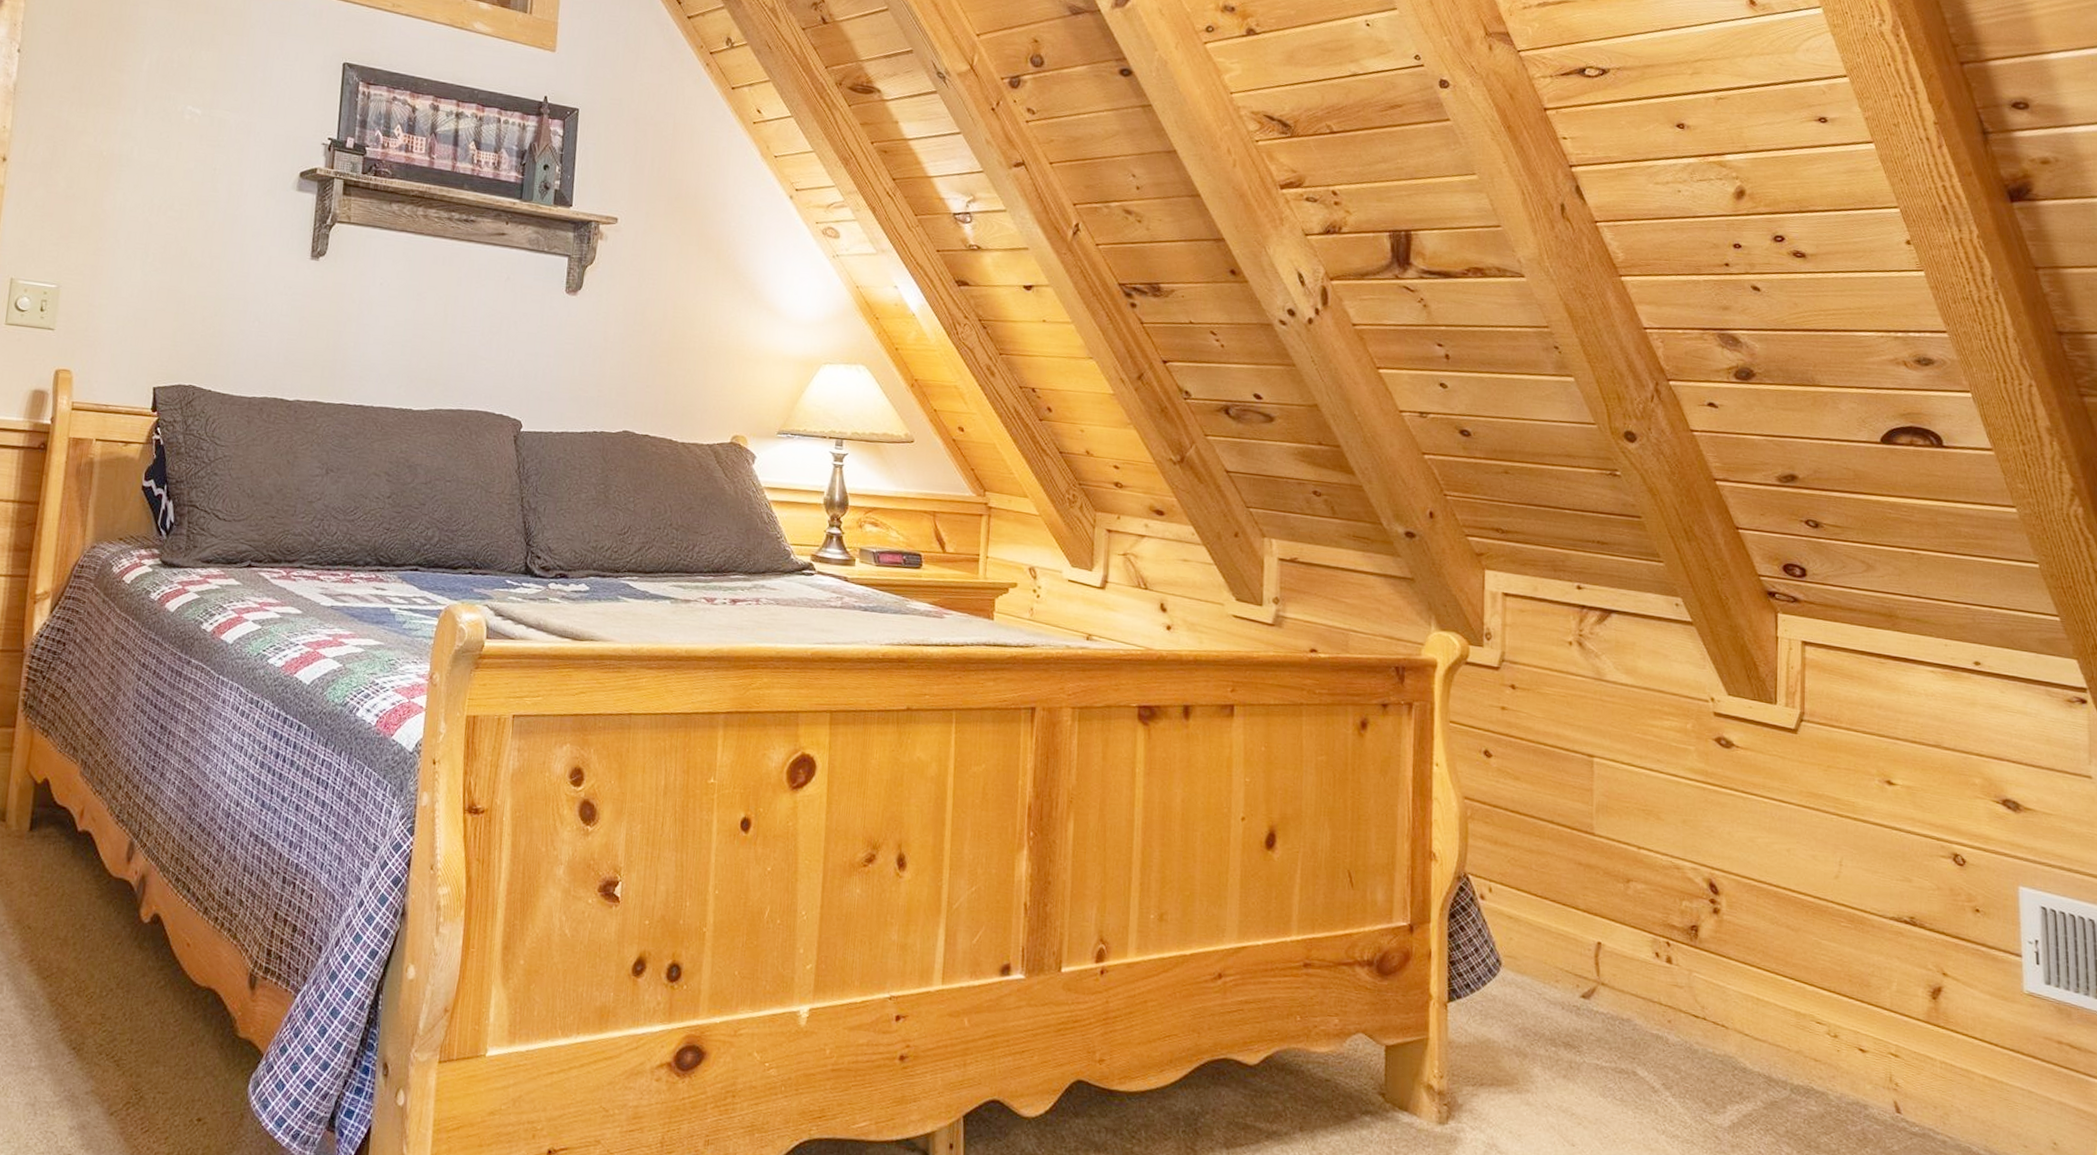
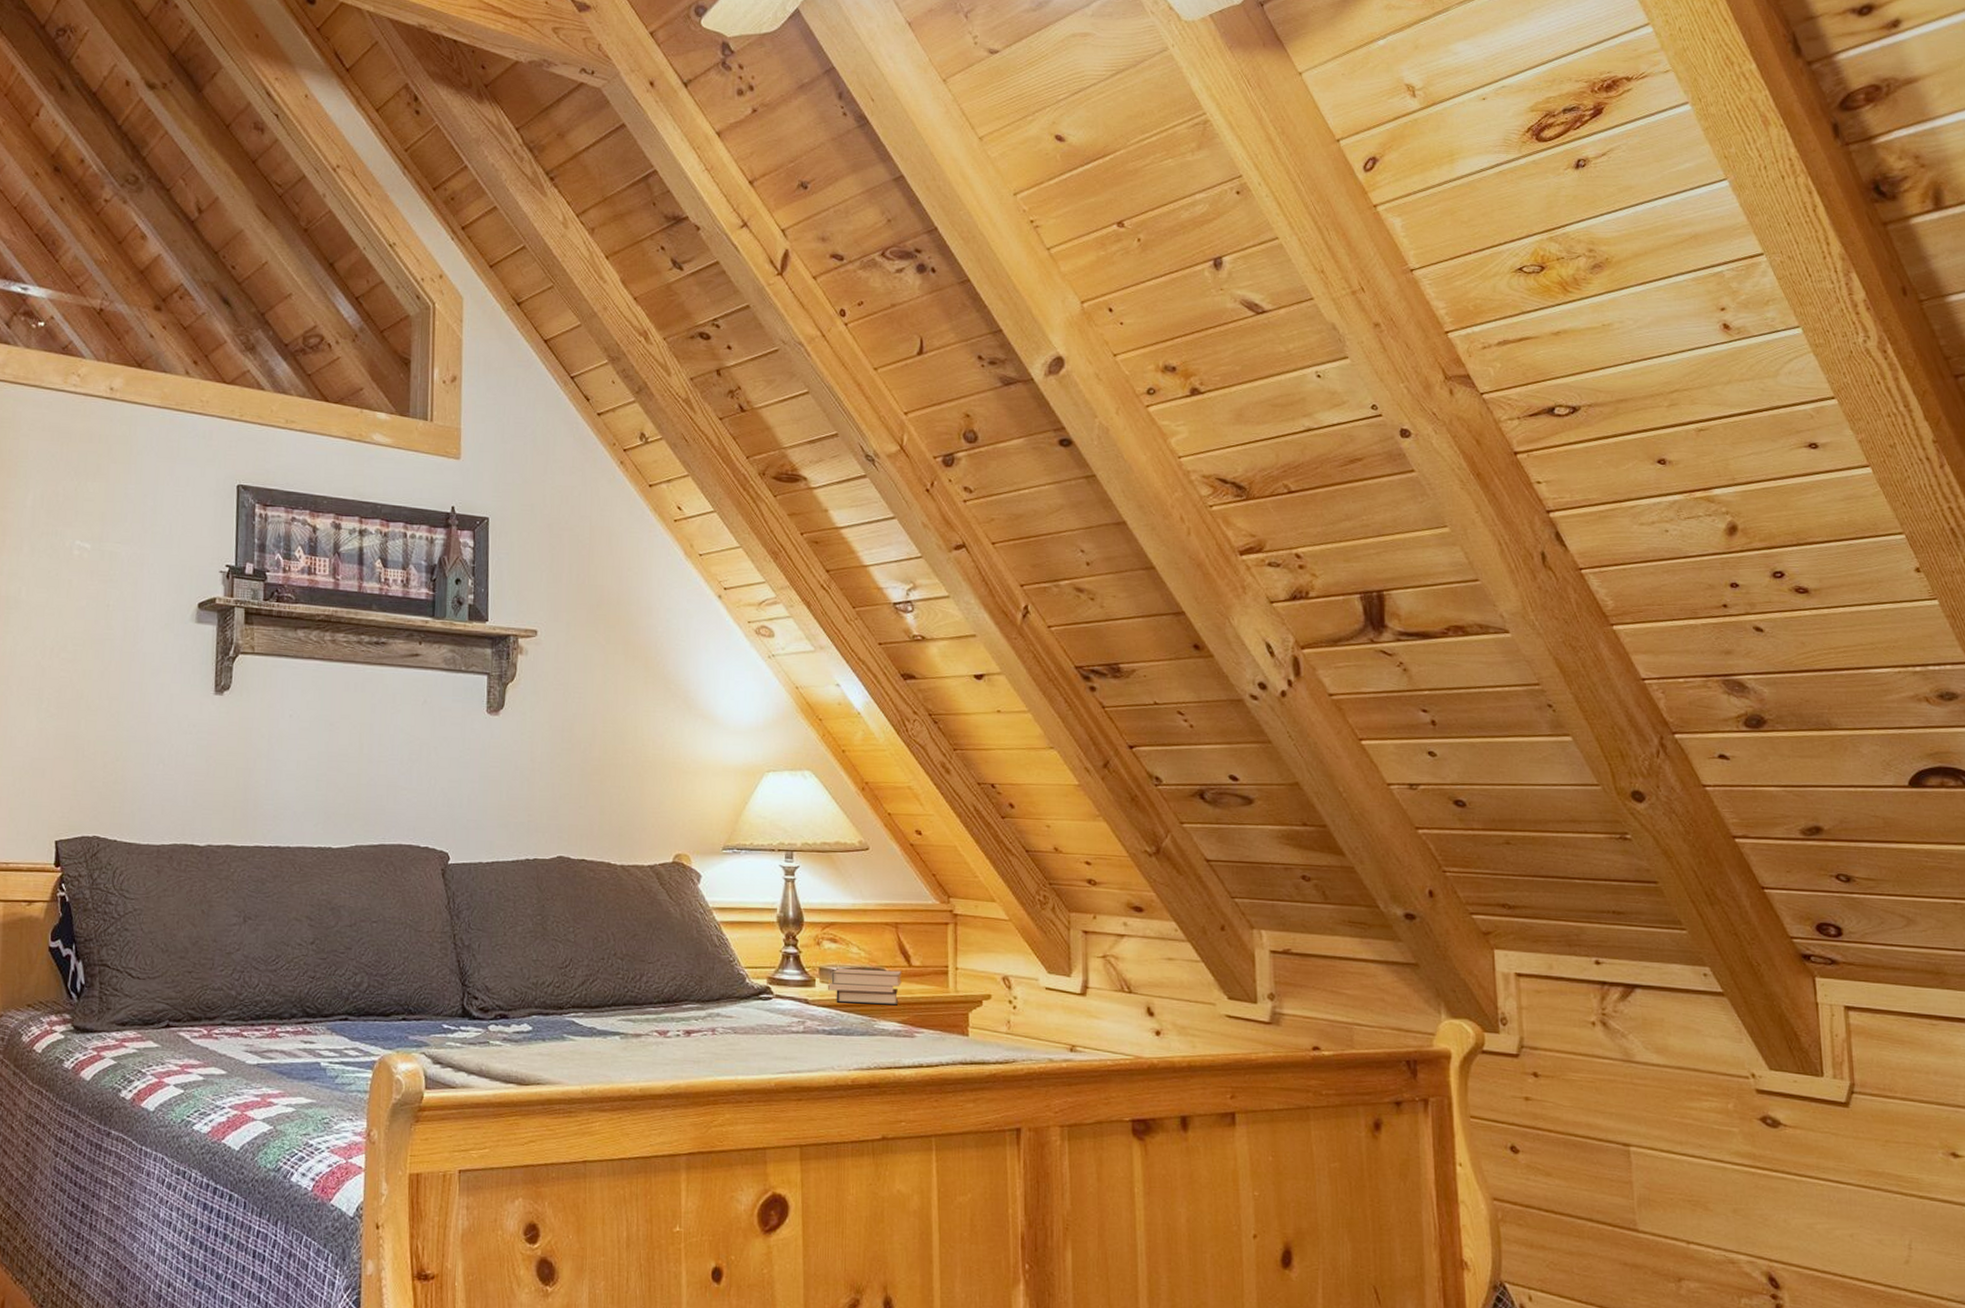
books: none [866,550,936,588] -> present [827,967,902,1006]

